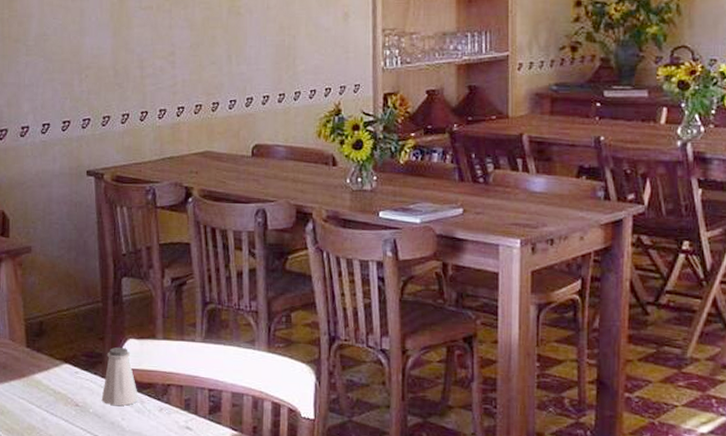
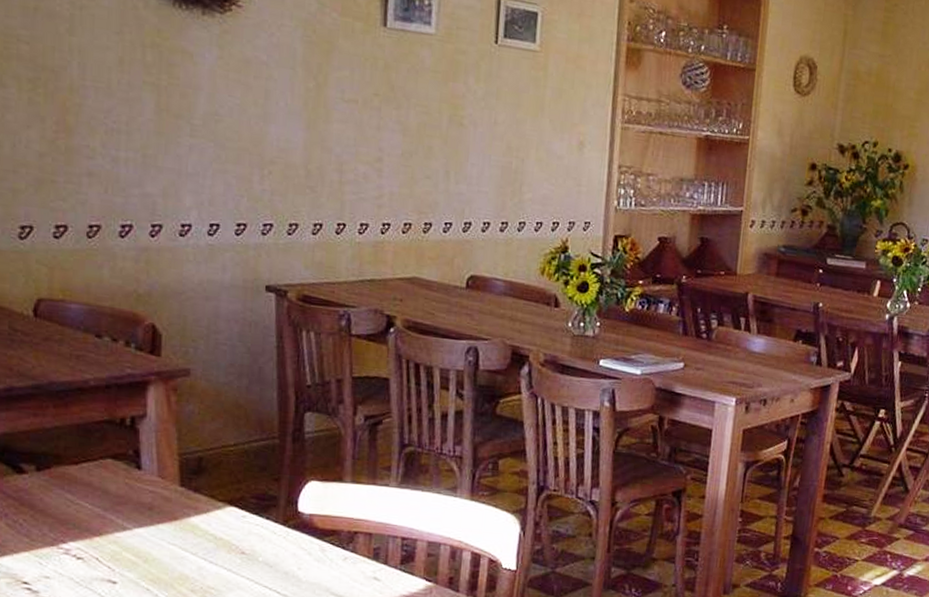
saltshaker: present [101,347,138,406] -> none [273,490,319,554]

